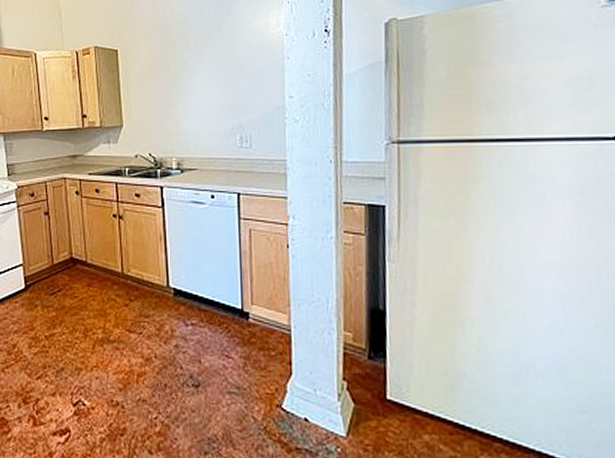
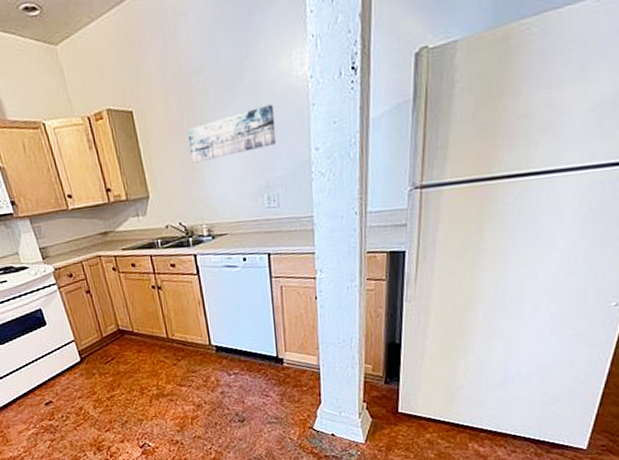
wall art: none [166,54,252,100] -> present [187,104,277,163]

